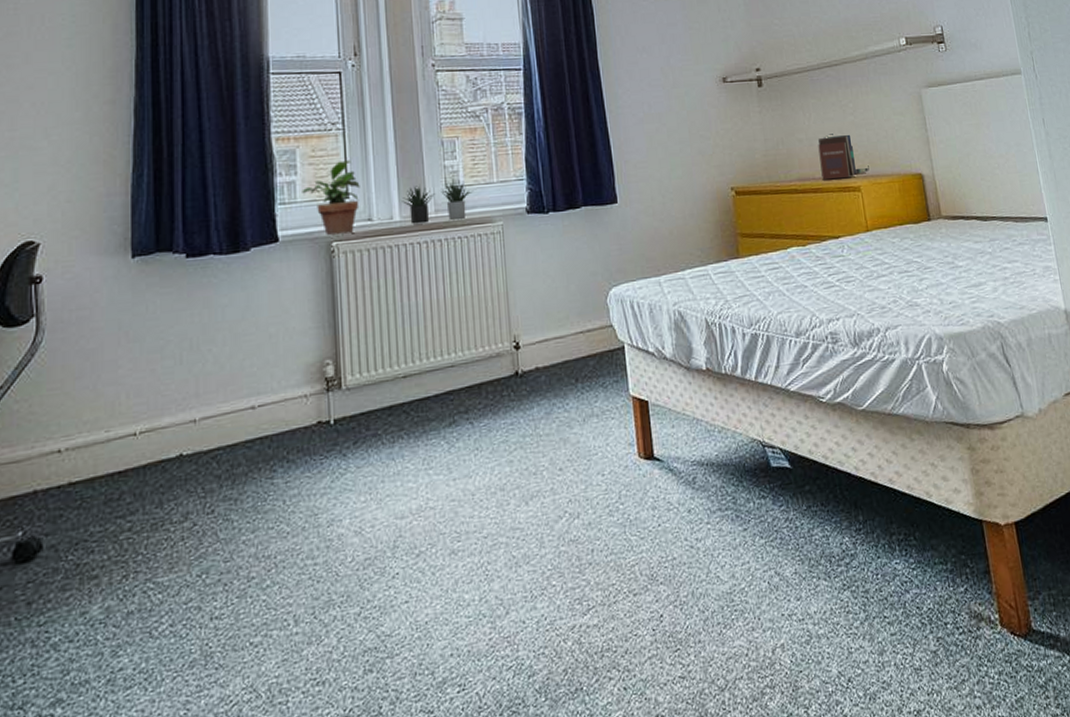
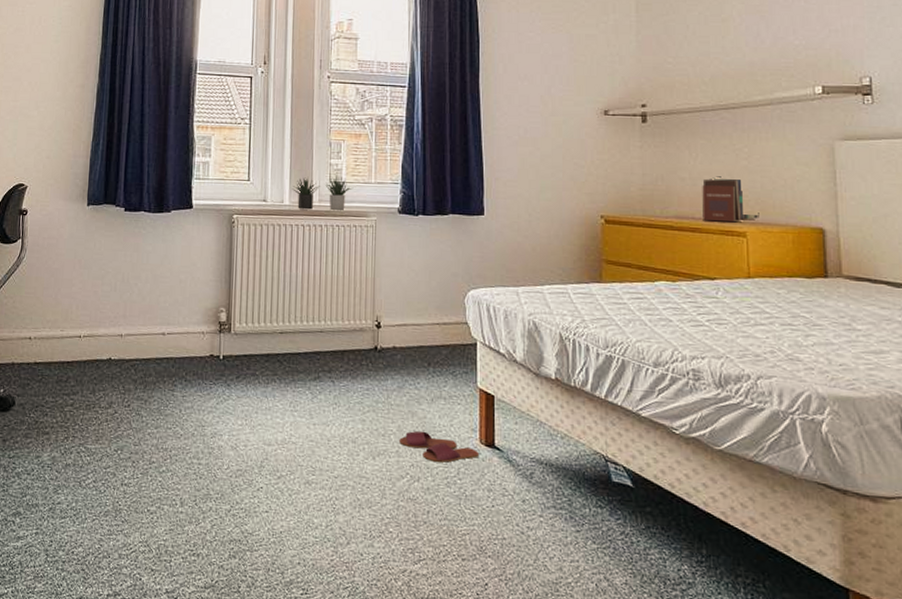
potted plant: present [302,160,360,236] -> none [213,150,259,210]
slippers: none [553,458,640,491] -> present [399,430,480,463]

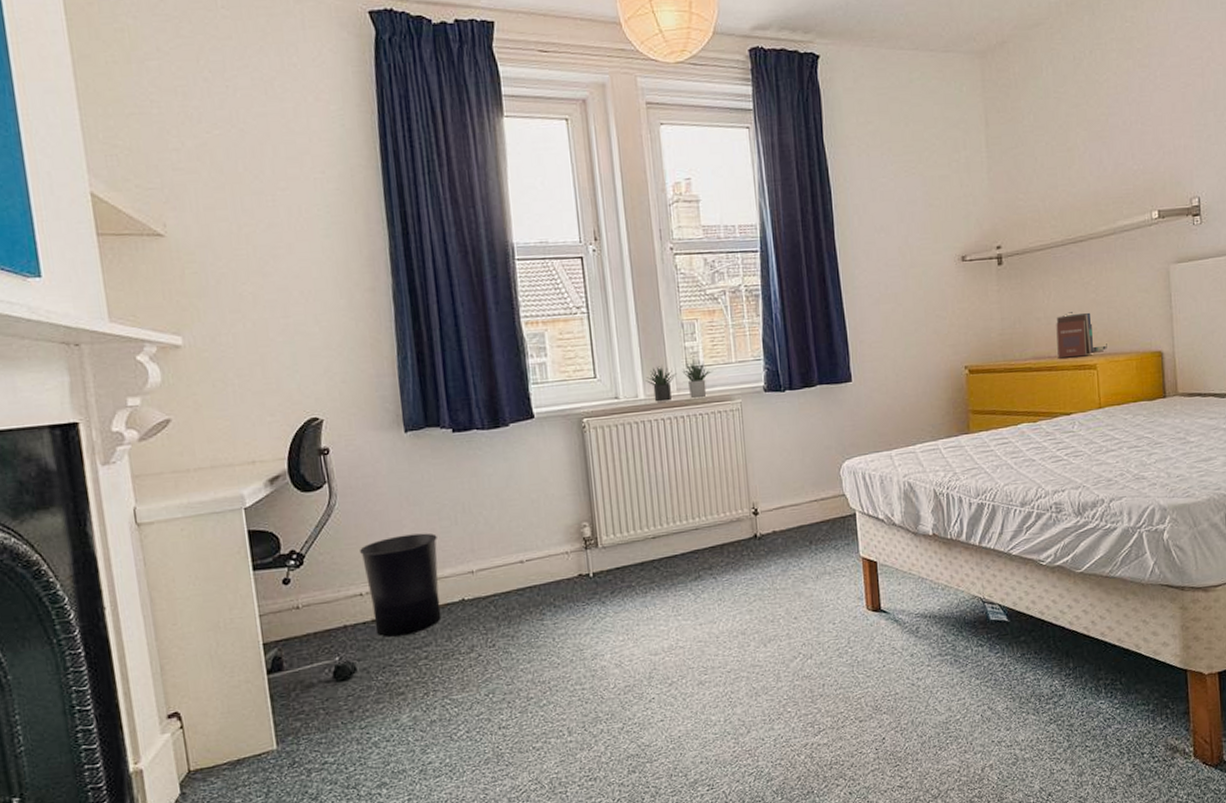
waste bin: none [36,292,98,381] -> present [360,533,442,637]
slippers: present [399,430,480,463] -> none [789,609,868,637]

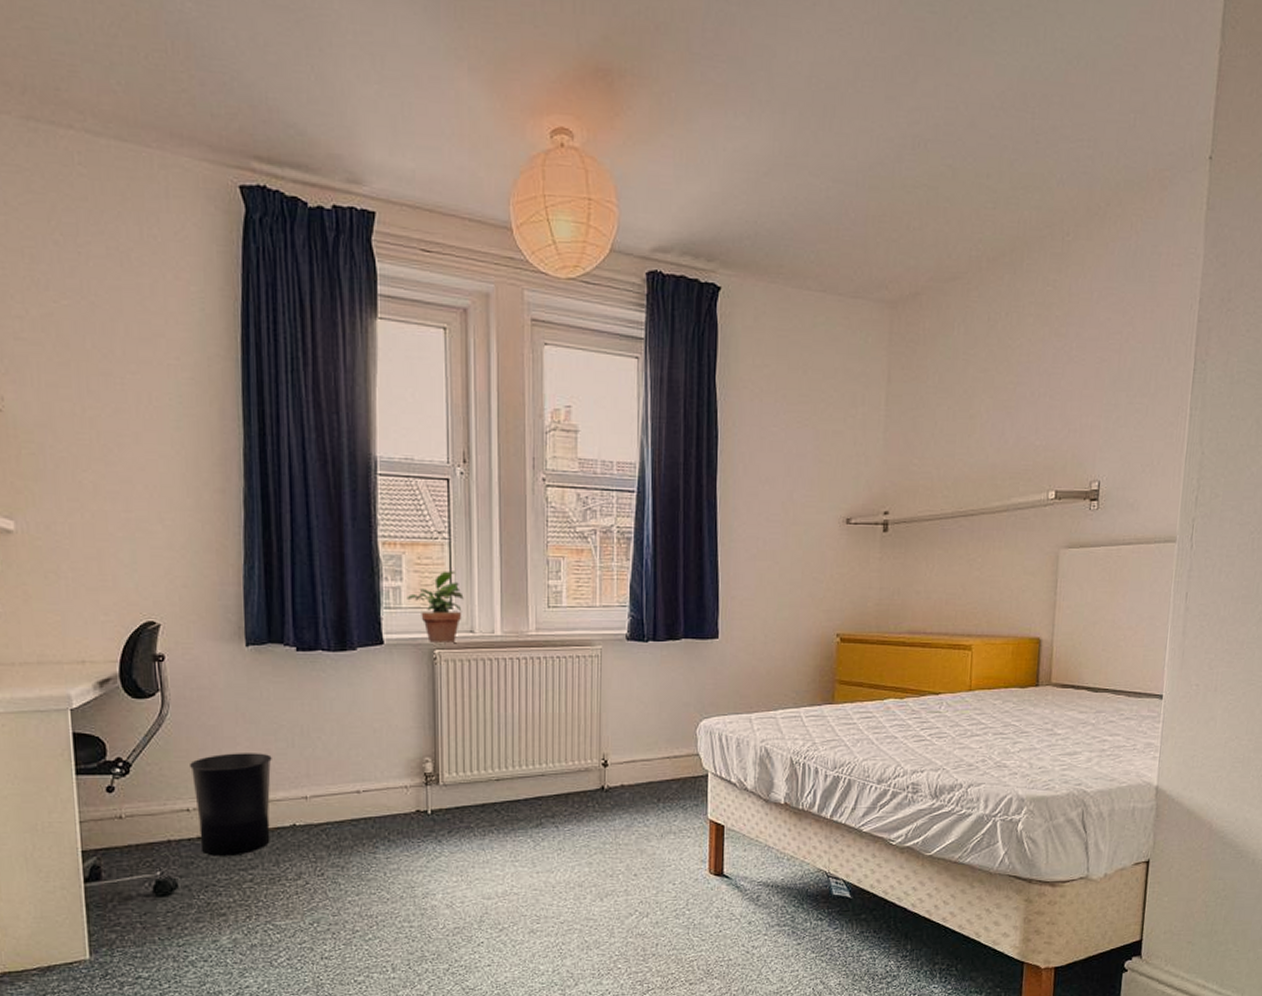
potted plant: none [552,342,606,413] -> present [407,571,464,644]
succulent plant: present [645,359,713,402] -> none [503,598,576,640]
books: present [1056,312,1107,359] -> none [933,588,986,636]

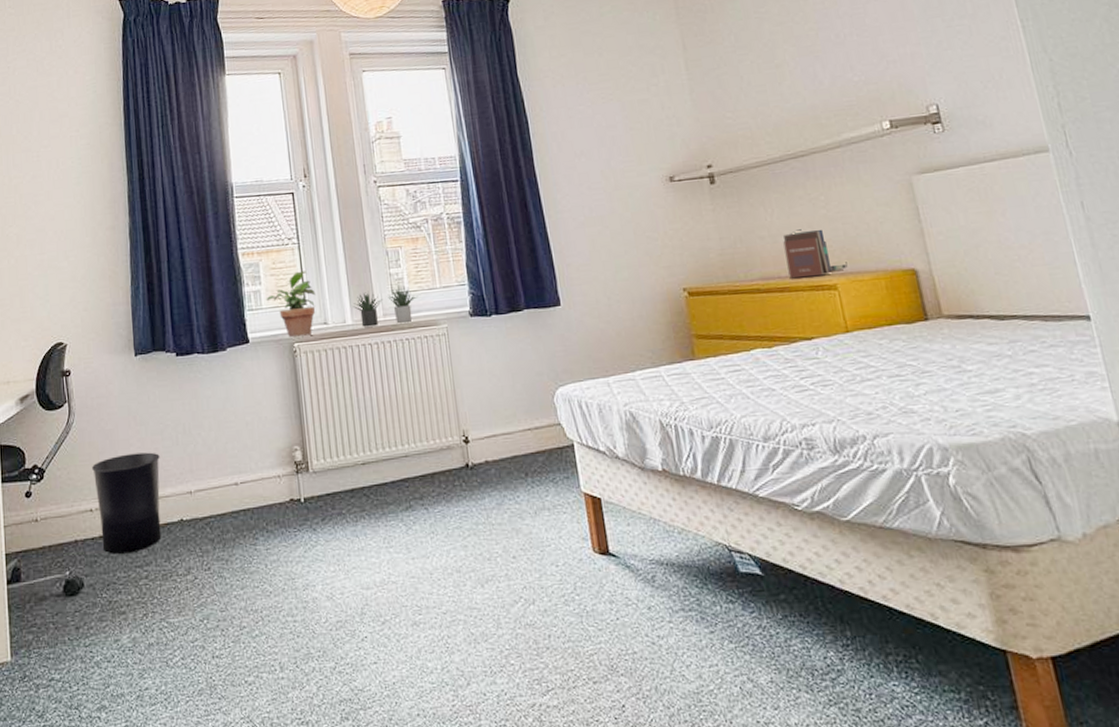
succulent plant: none [503,598,576,640] -> present [353,285,419,327]
books: none [933,588,986,636] -> present [783,229,848,279]

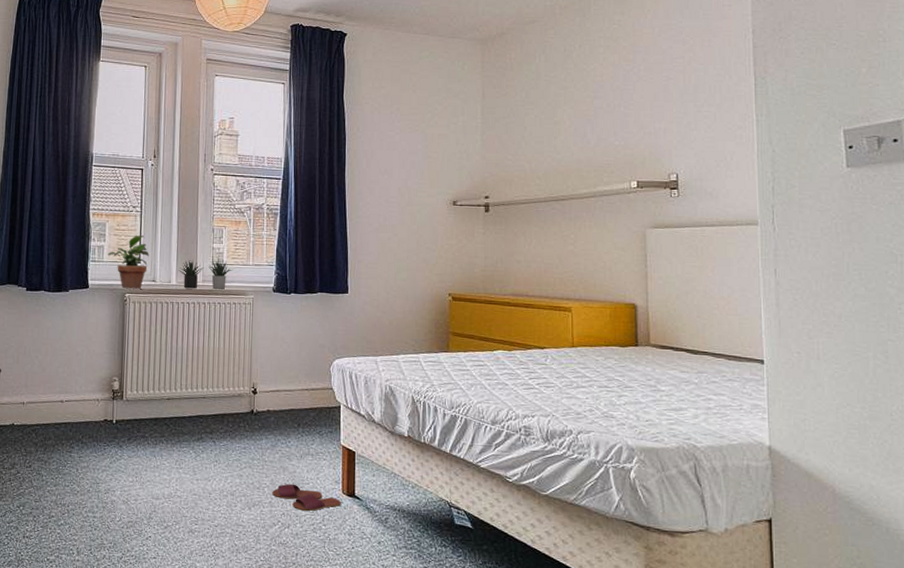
slippers: none [507,548,595,580] -> present [272,483,342,511]
books: present [783,229,848,279] -> none [535,259,583,299]

